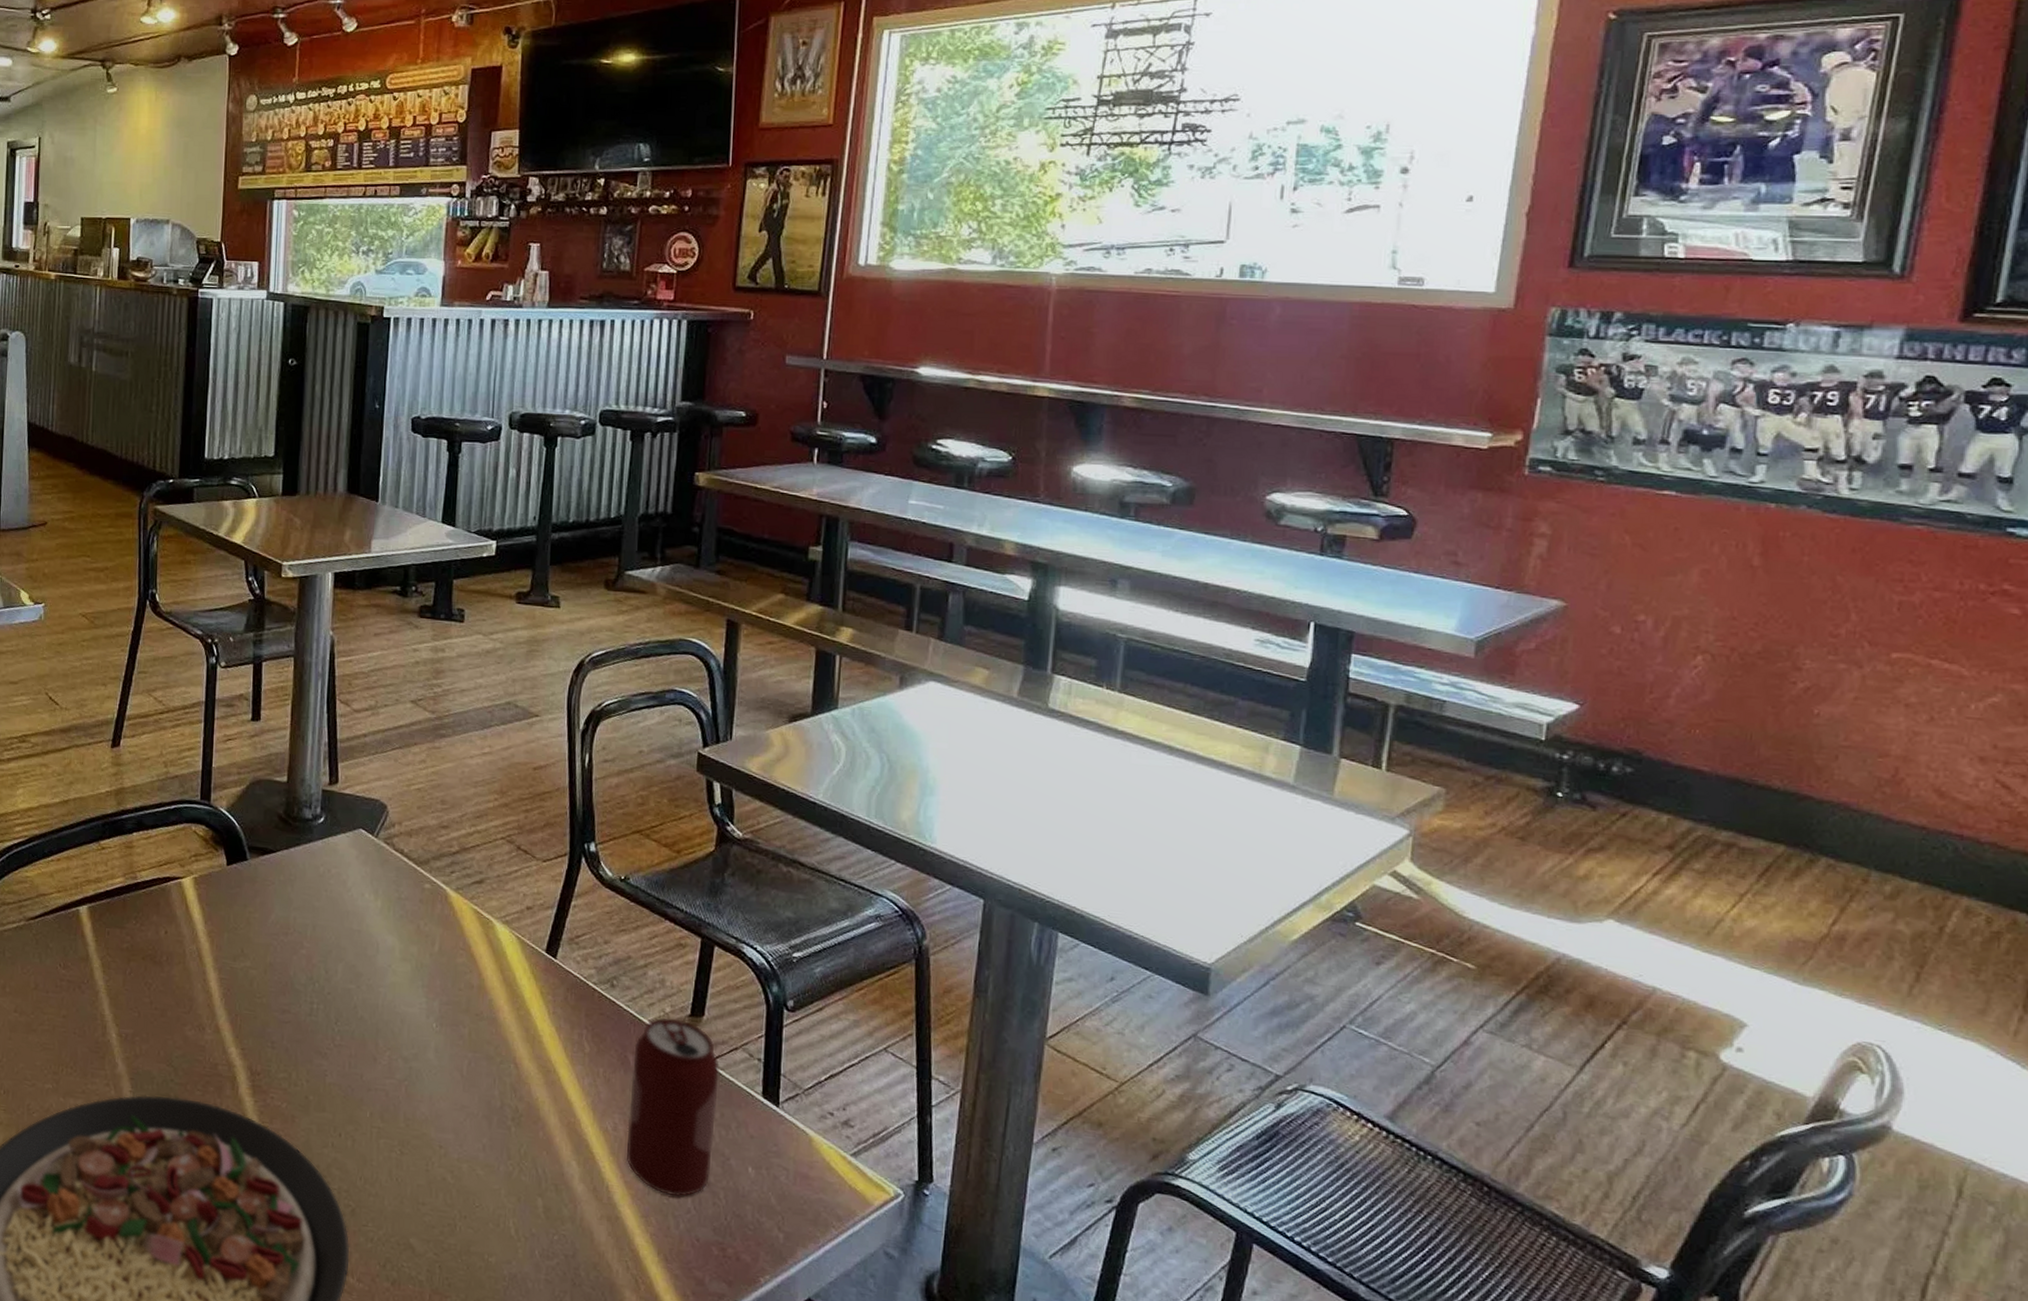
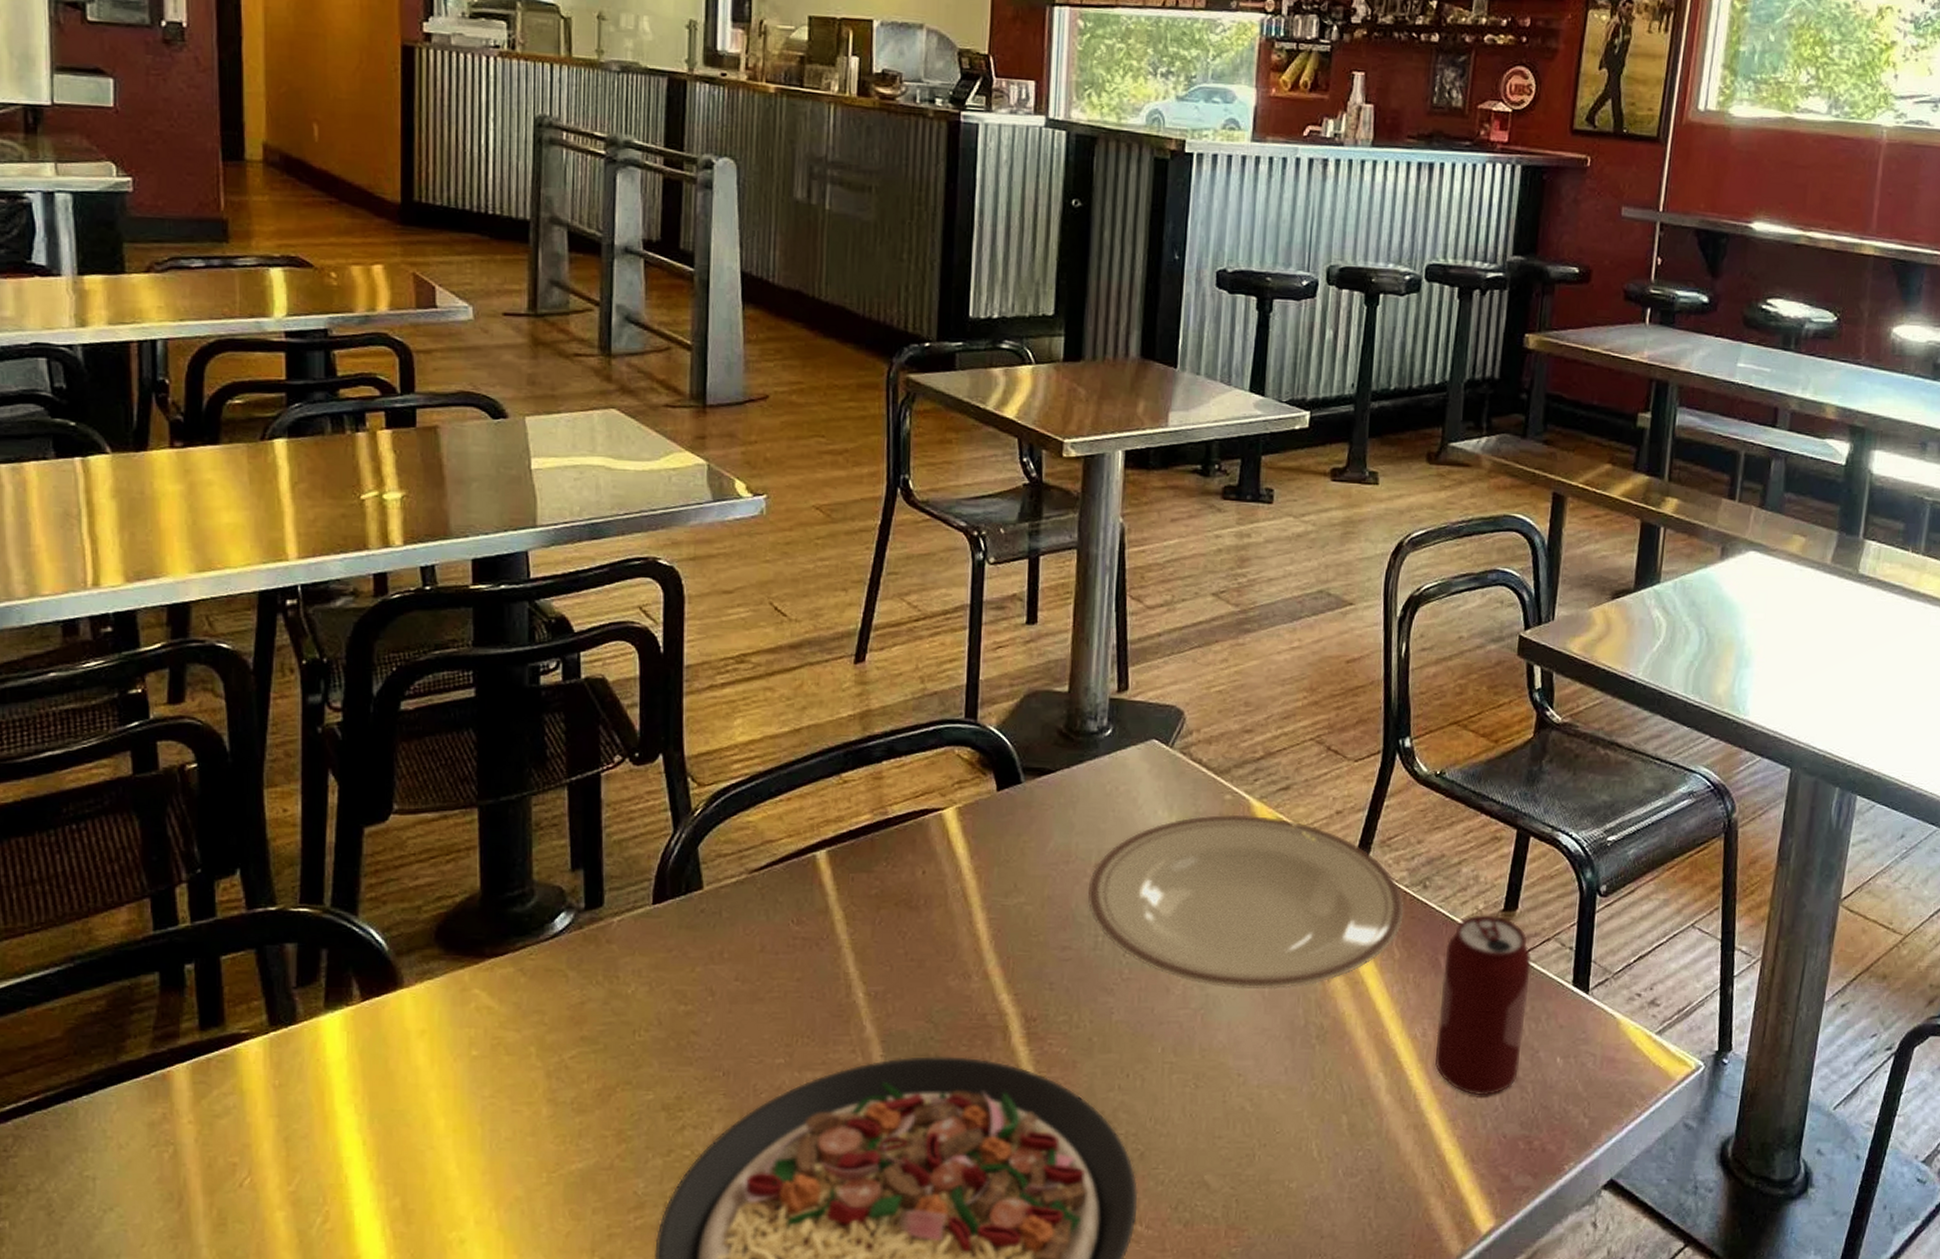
plate: none [303,901,593,1070] -> present [1087,814,1405,990]

